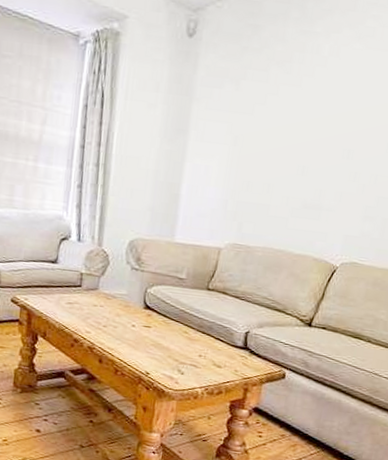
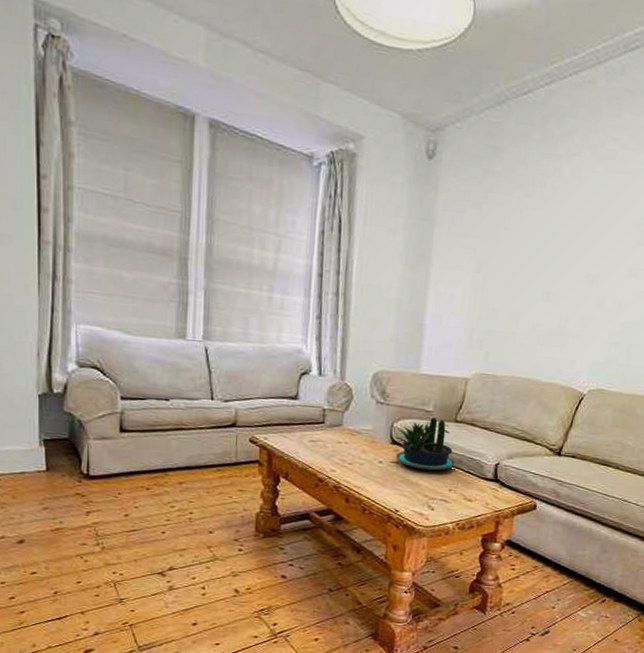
potted plant: none [148,285,207,336] -> present [394,417,456,471]

